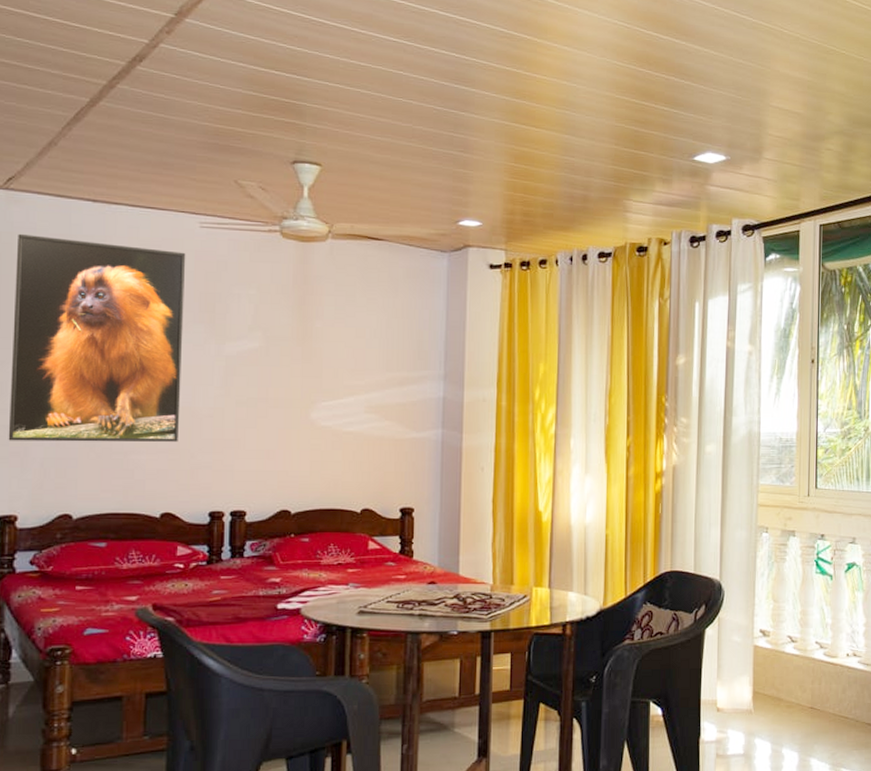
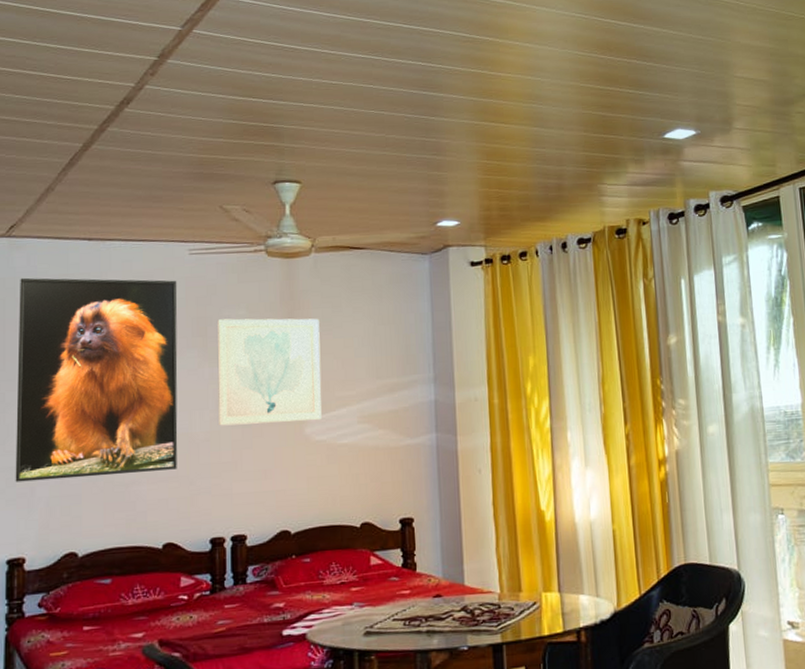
wall art: none [223,297,332,407] -> present [217,318,322,426]

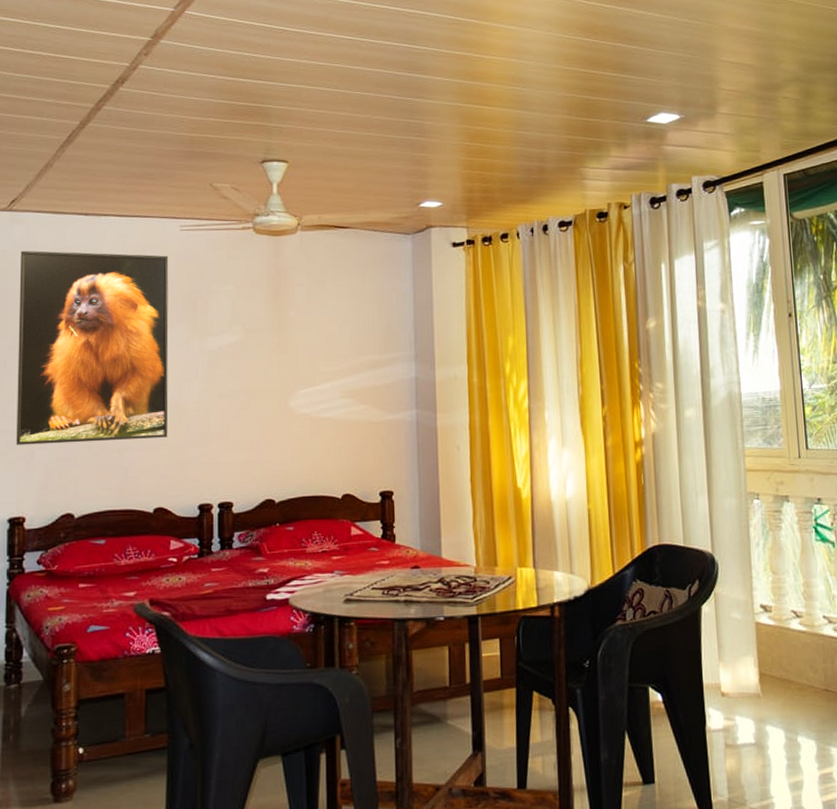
wall art: present [217,318,322,426] -> none [206,293,306,397]

